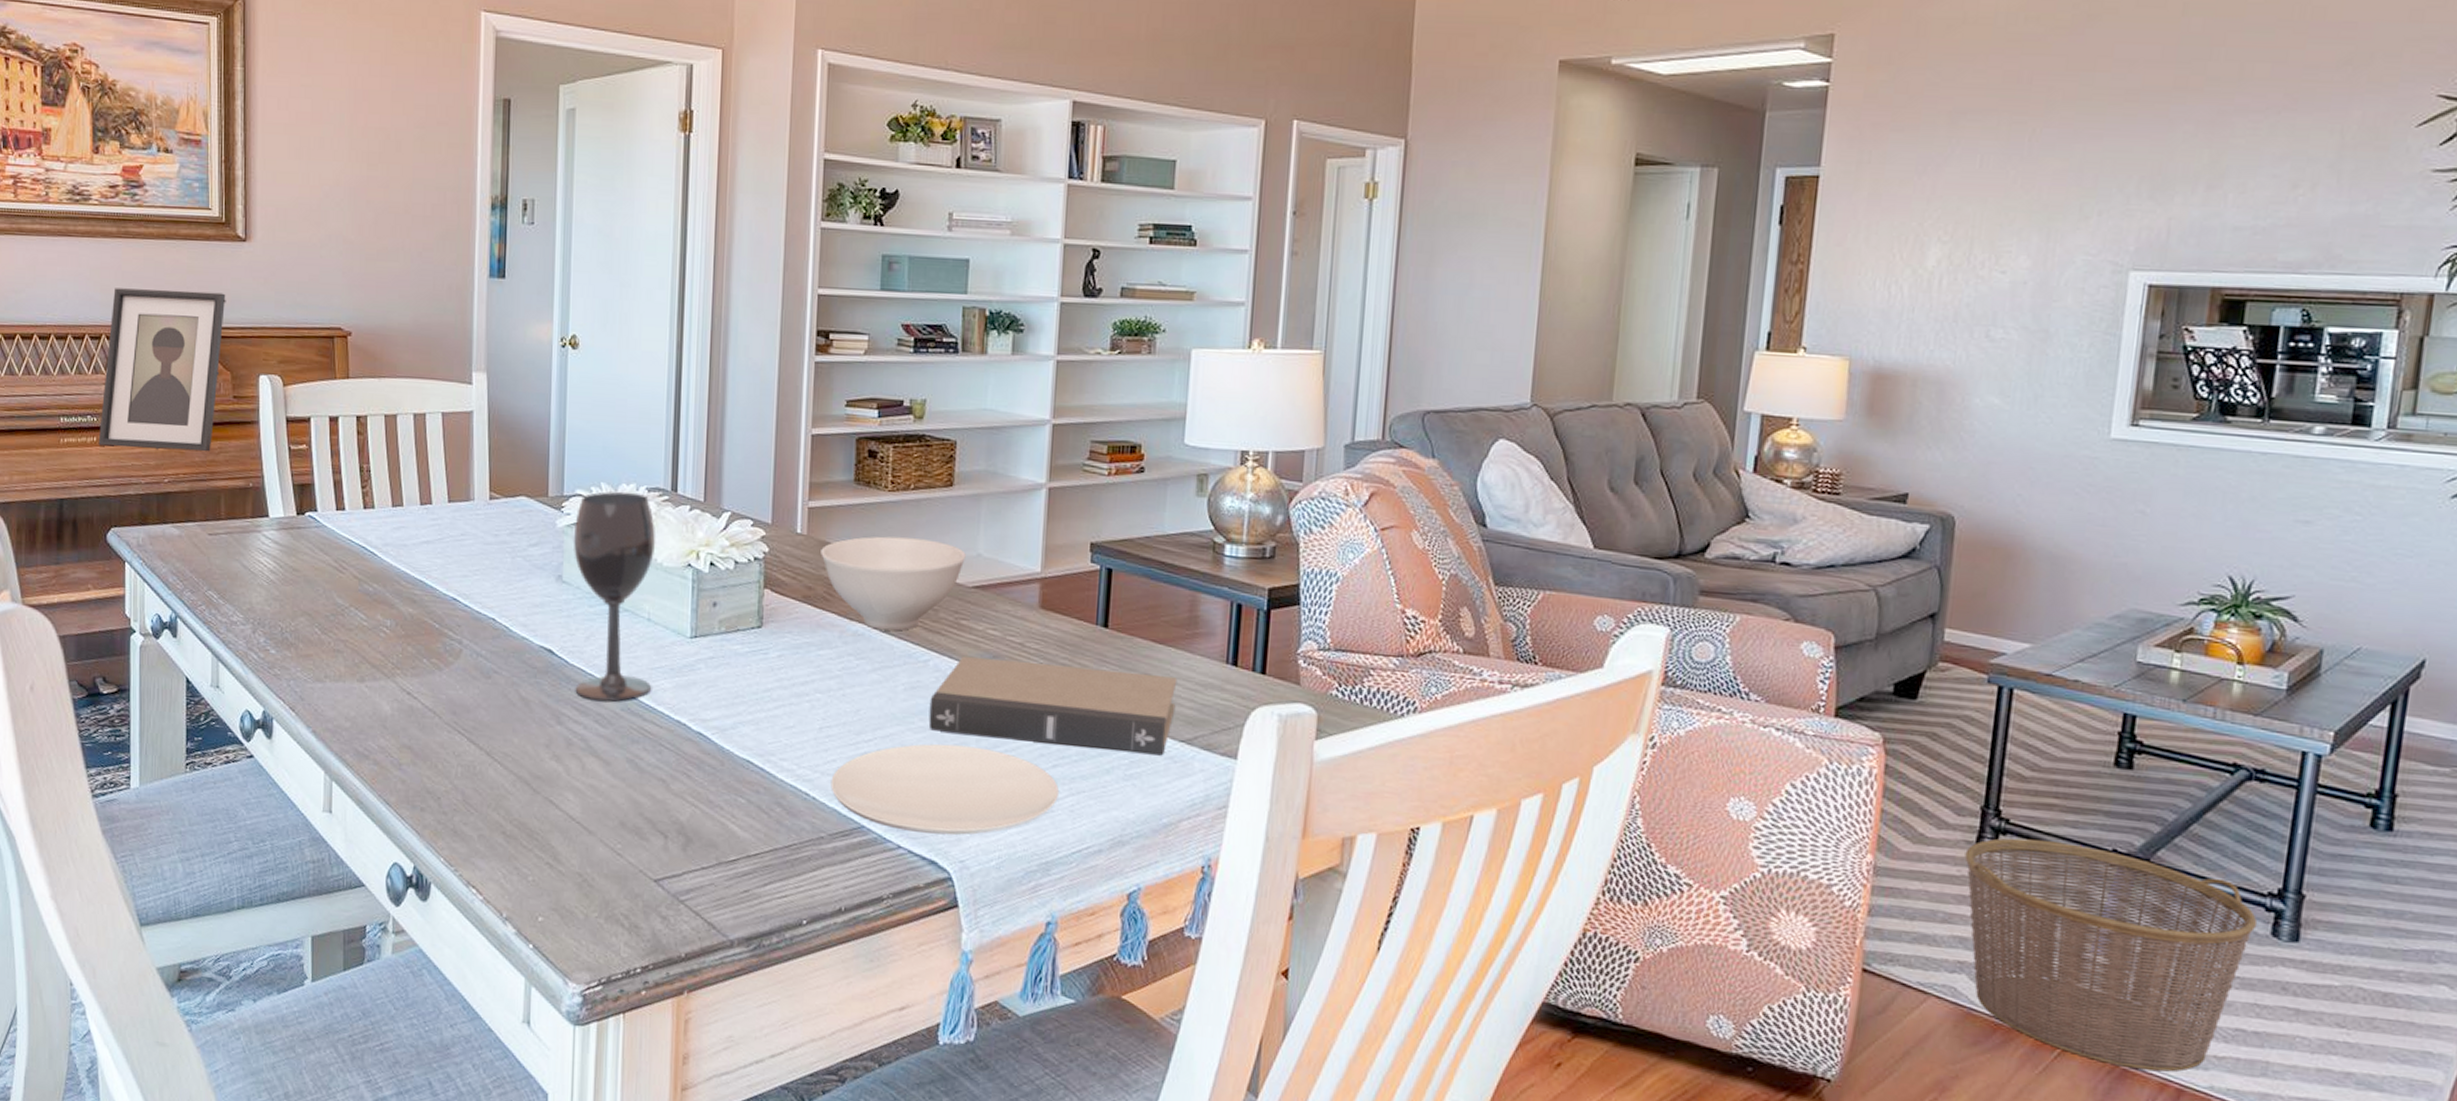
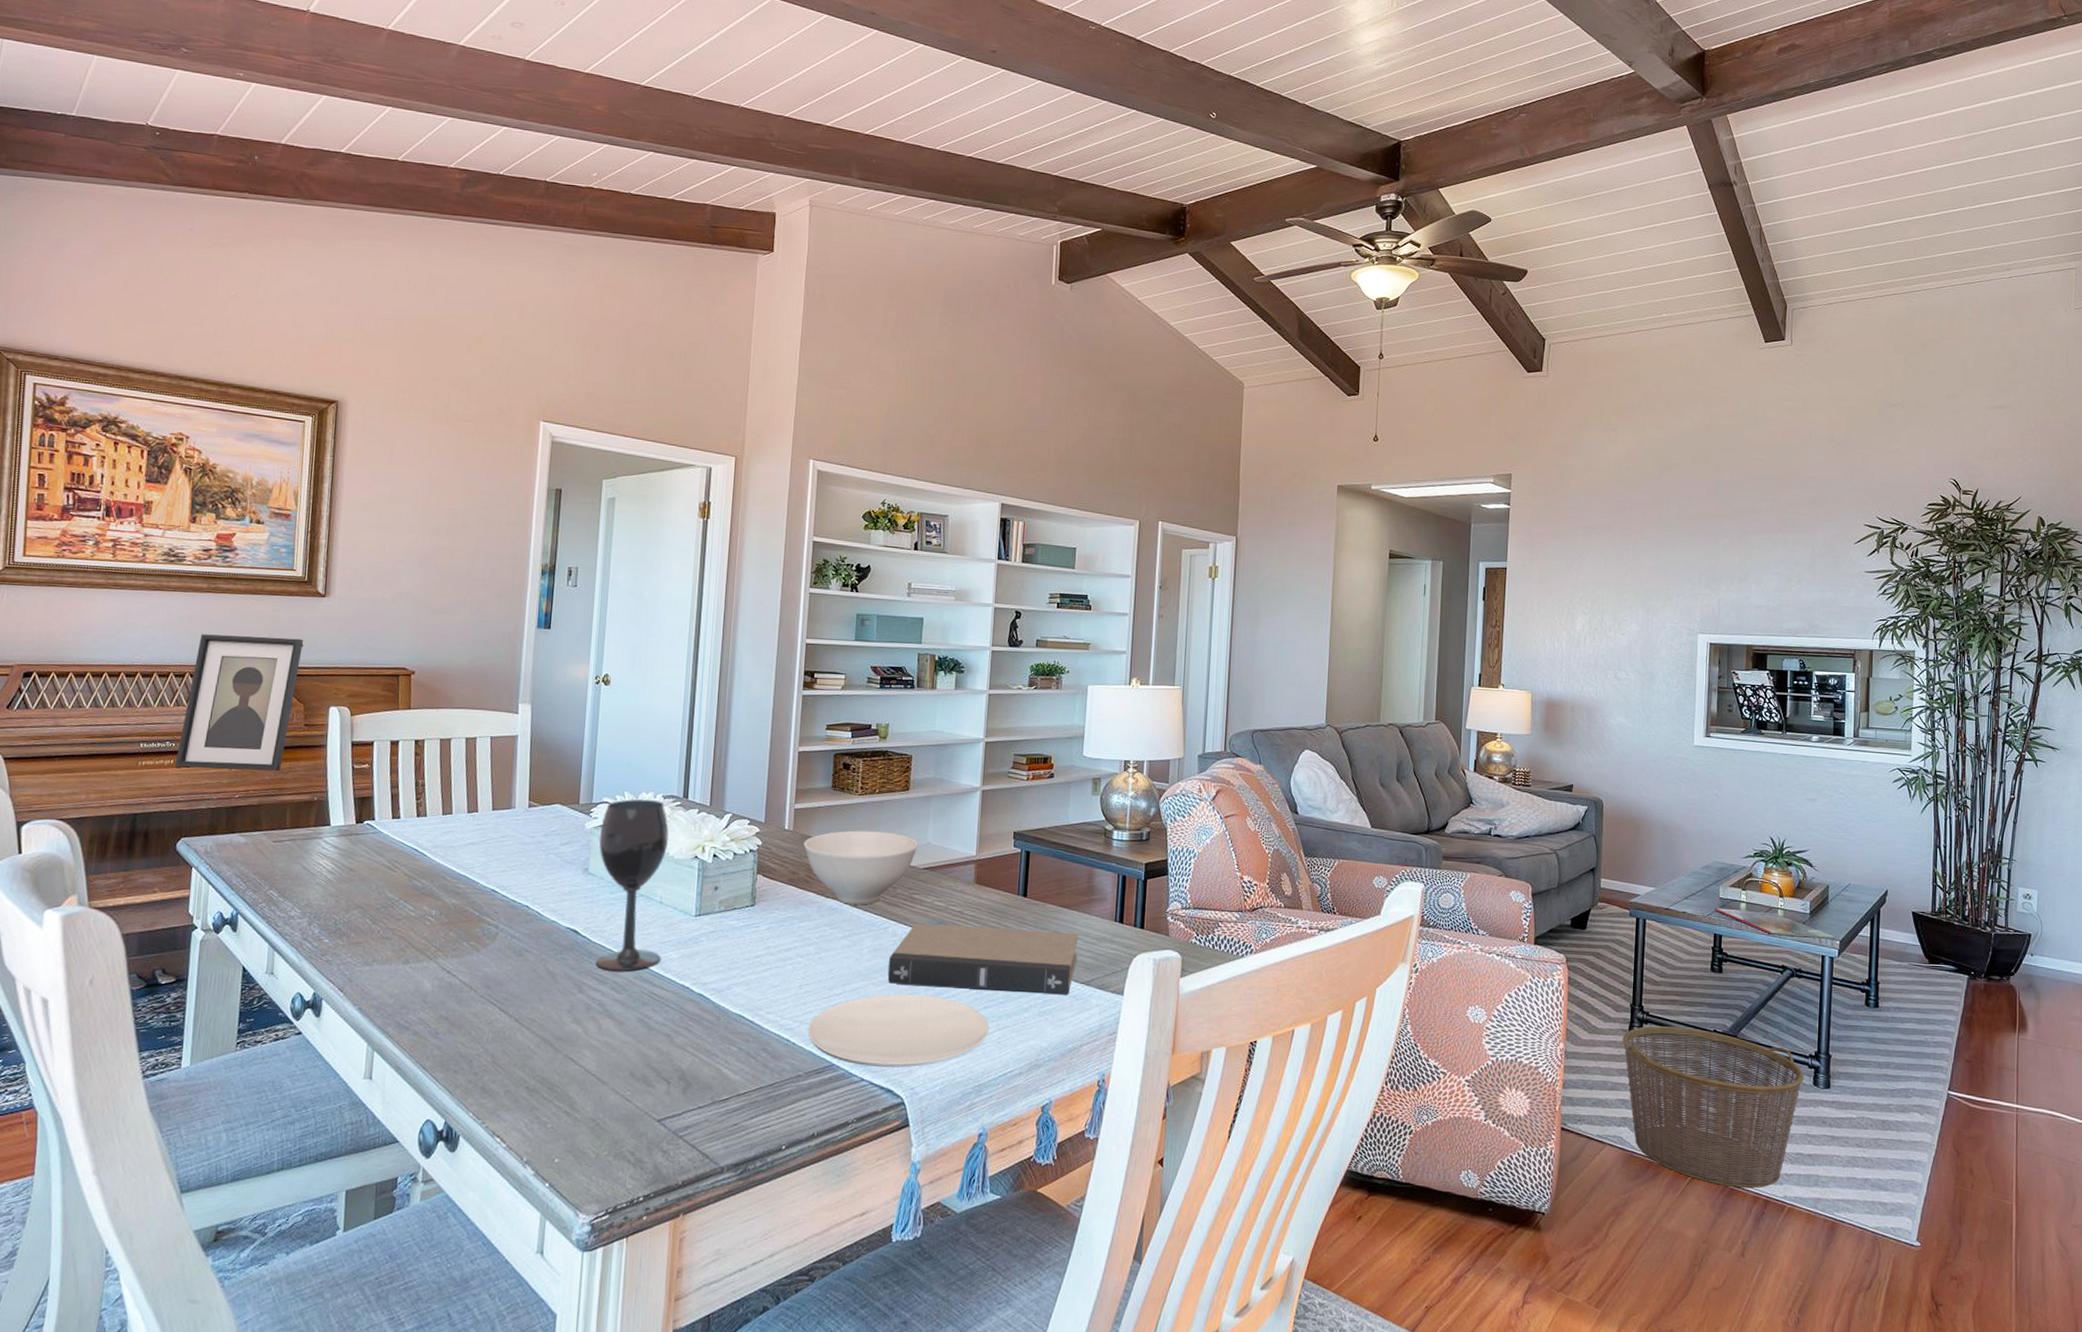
magazine: none [2126,676,2329,730] -> present [1714,907,1836,940]

